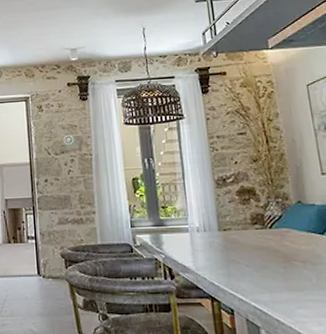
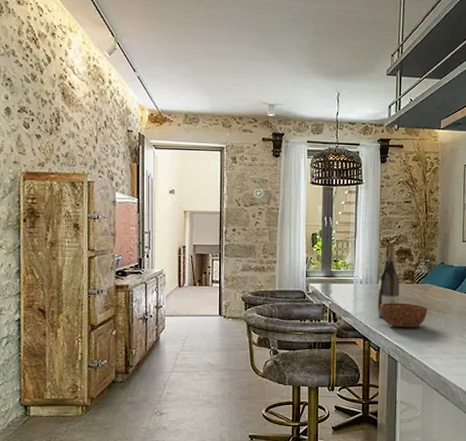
wine bottle: none [220,181,251,273] -> present [377,242,400,318]
bowl: none [226,253,290,285] -> present [380,303,428,328]

